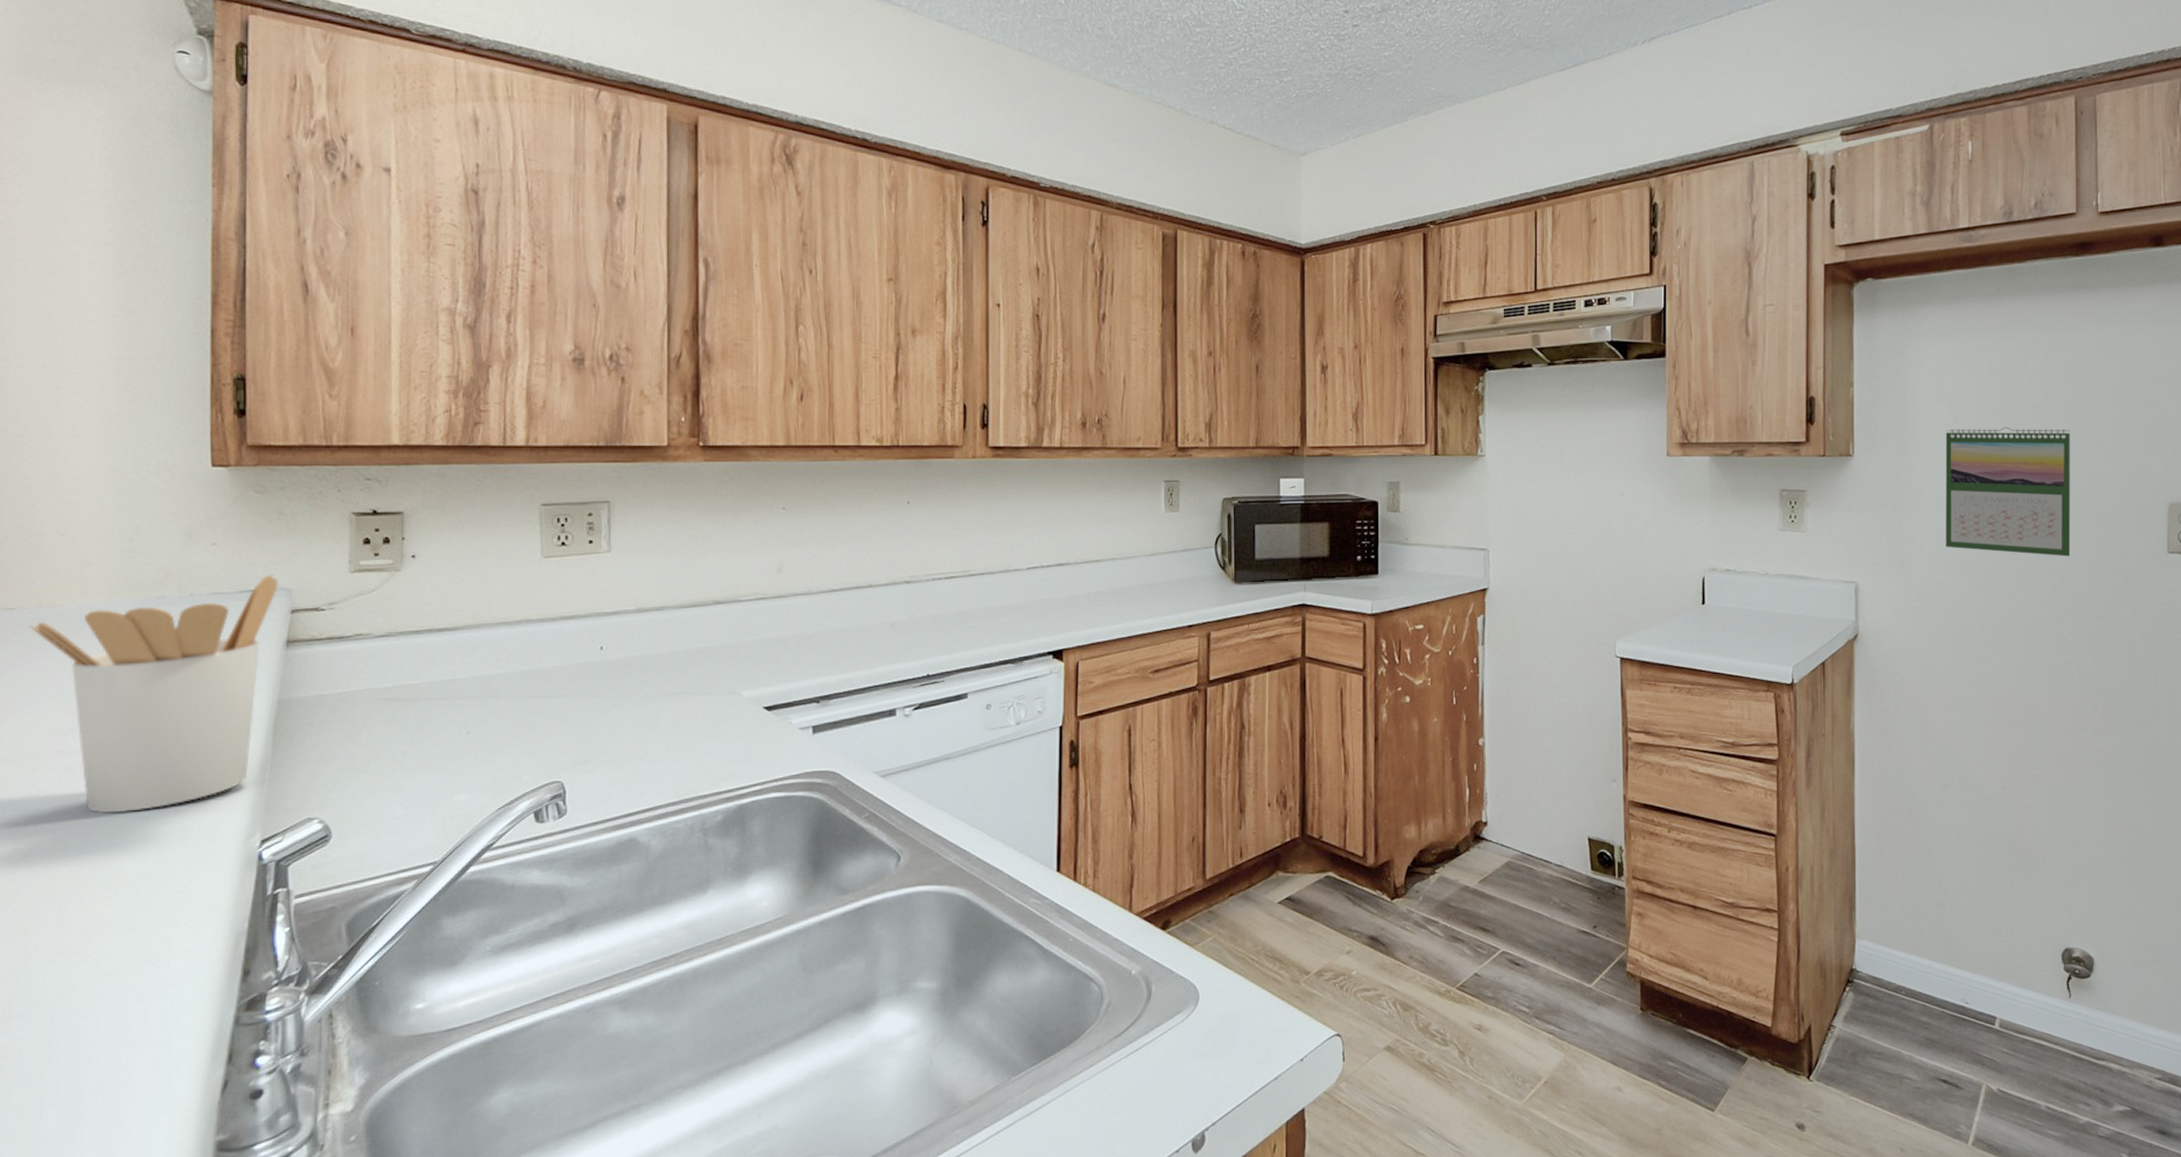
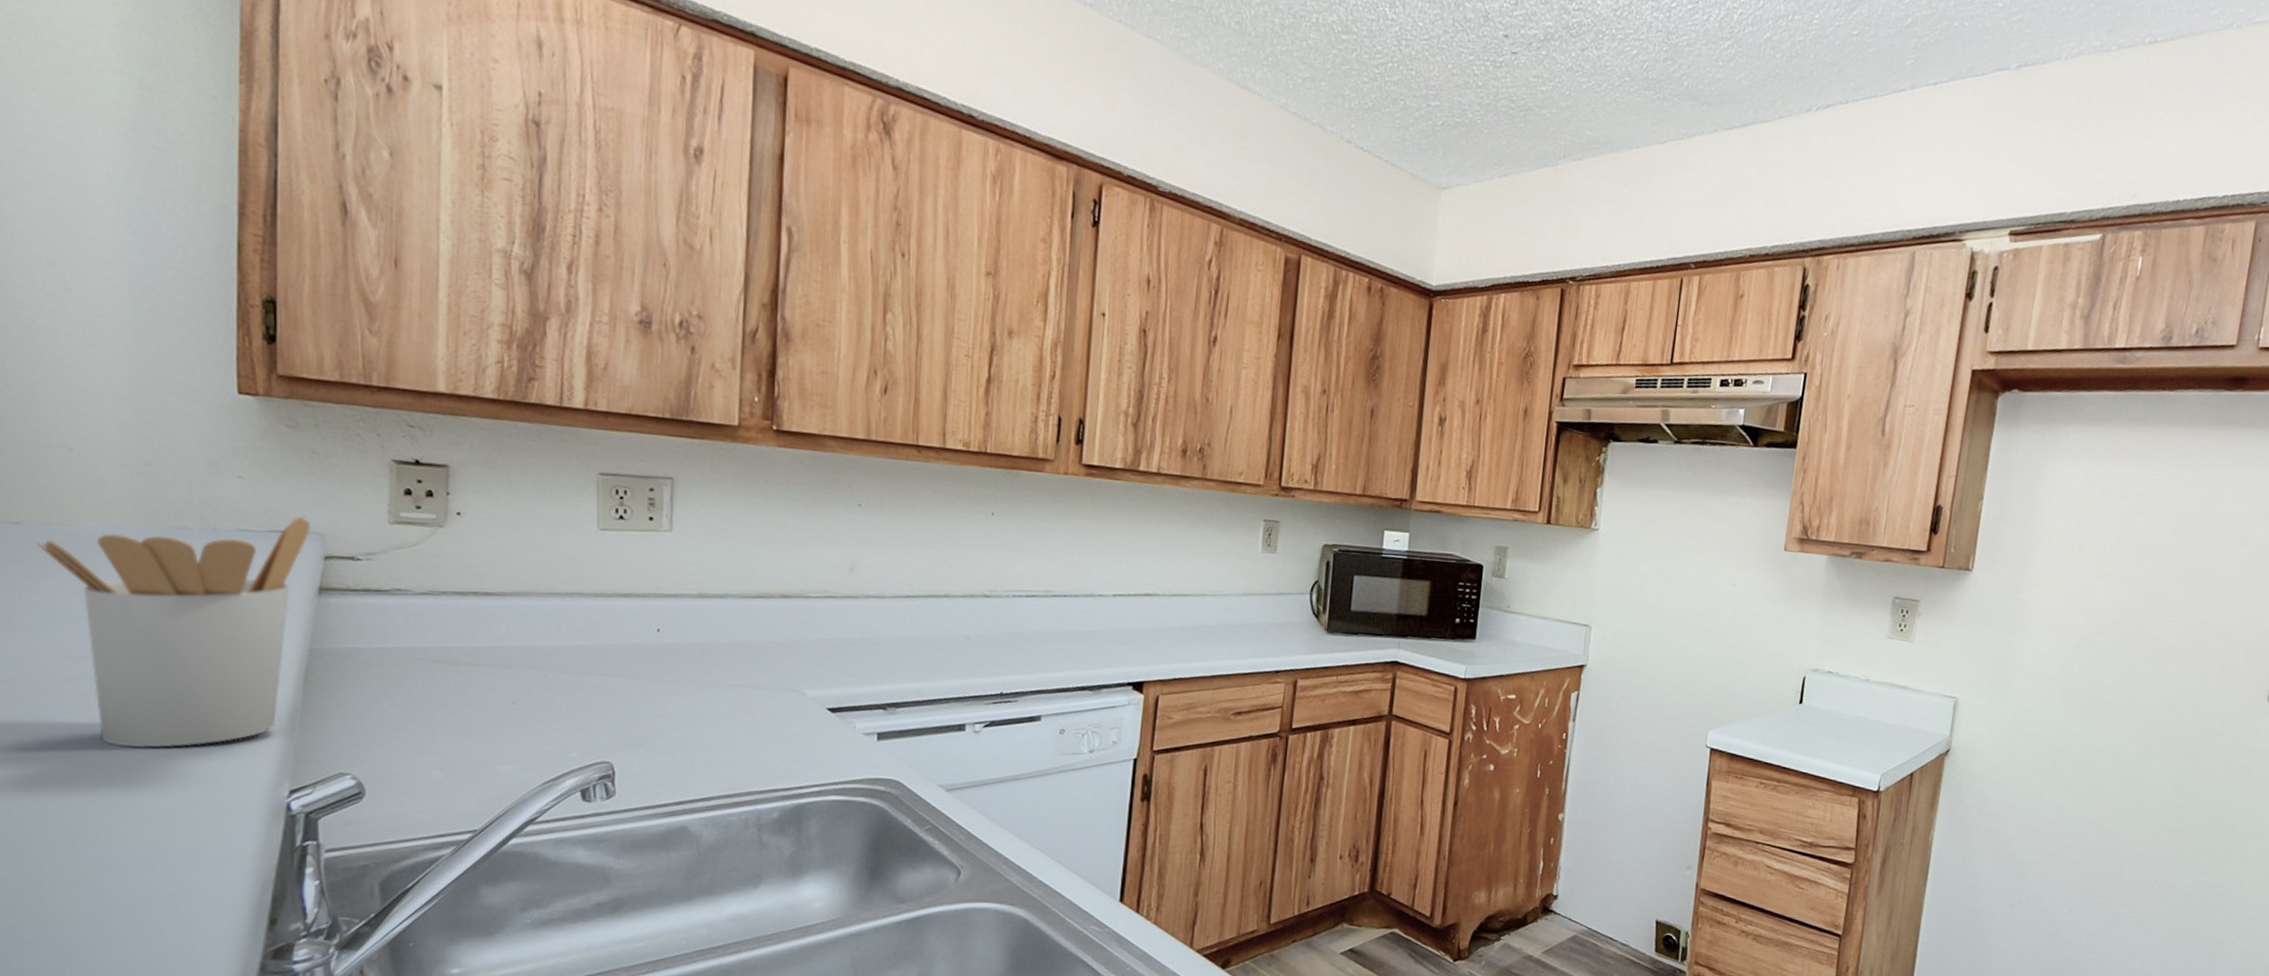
calendar: present [1945,426,2071,557] -> none [2050,554,2192,695]

